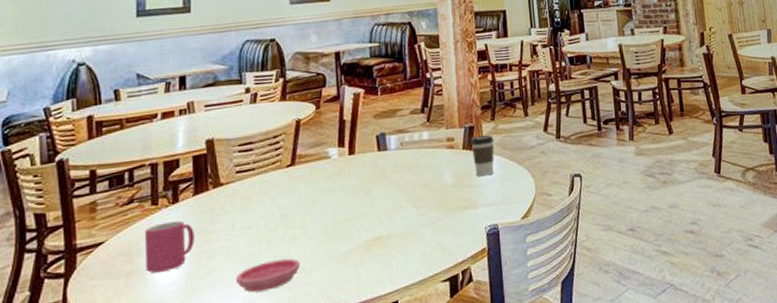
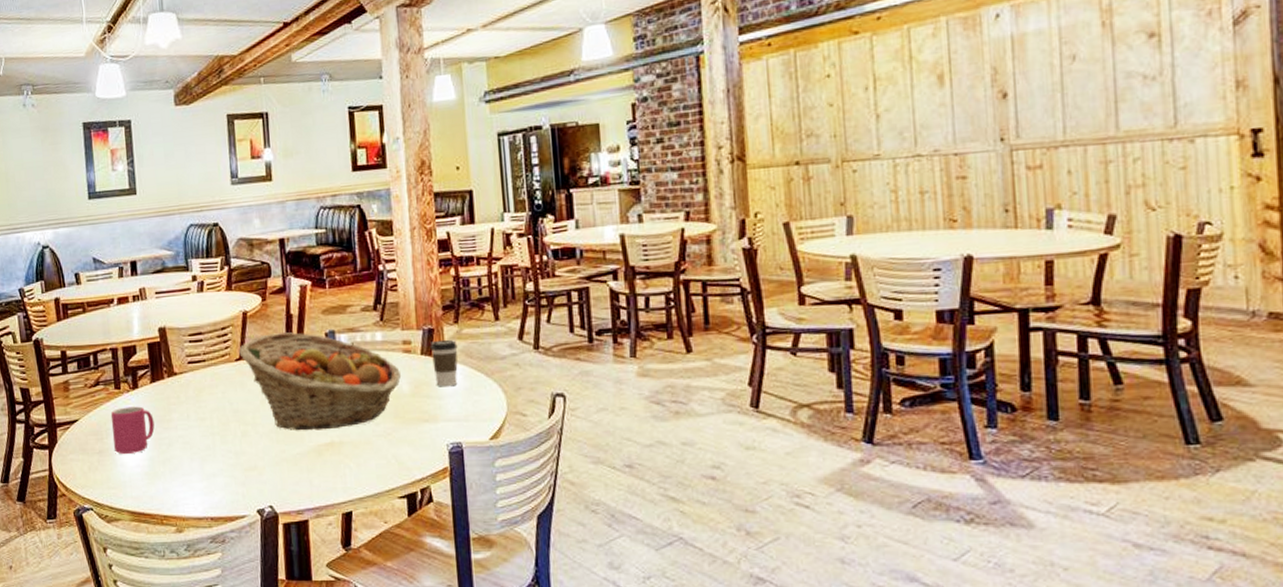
saucer: present [236,258,300,293] -> none [194,454,253,484]
fruit basket: none [291,136,445,230] -> present [239,332,401,431]

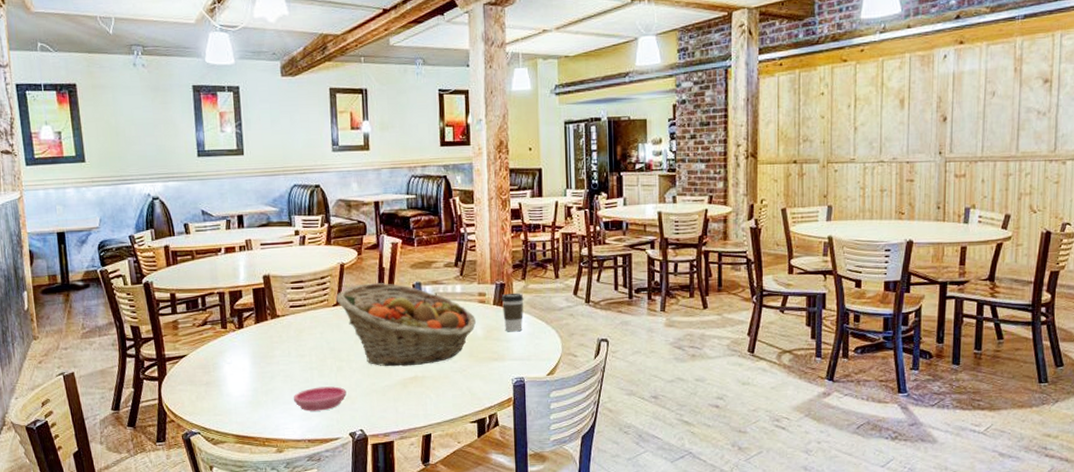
mug: present [110,406,155,454] -> none [217,344,258,385]
saucer: none [194,454,253,484] -> present [294,386,347,411]

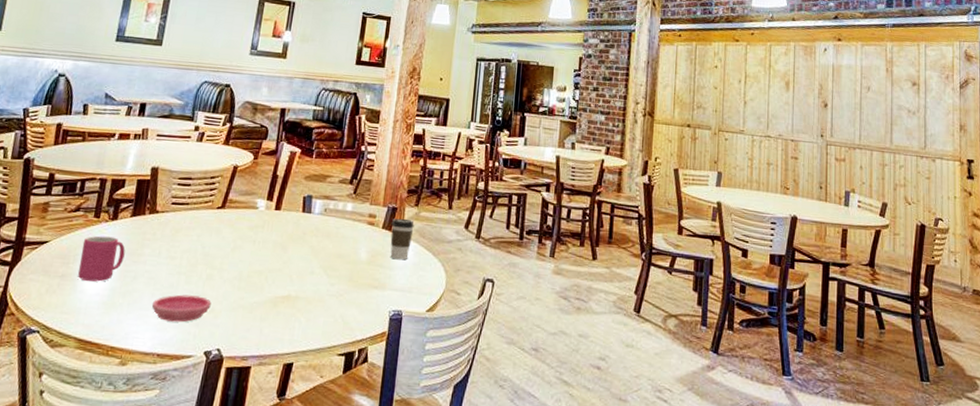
mug: none [217,344,258,385] -> present [77,235,125,282]
fruit basket: present [336,283,476,367] -> none [222,189,362,284]

